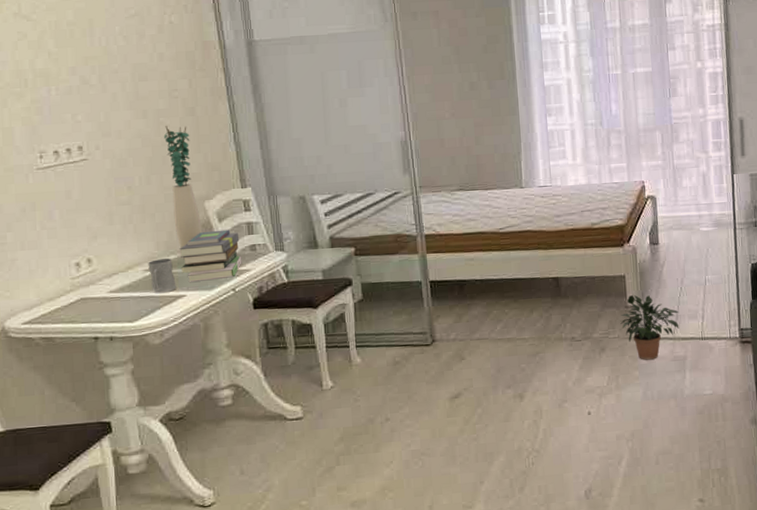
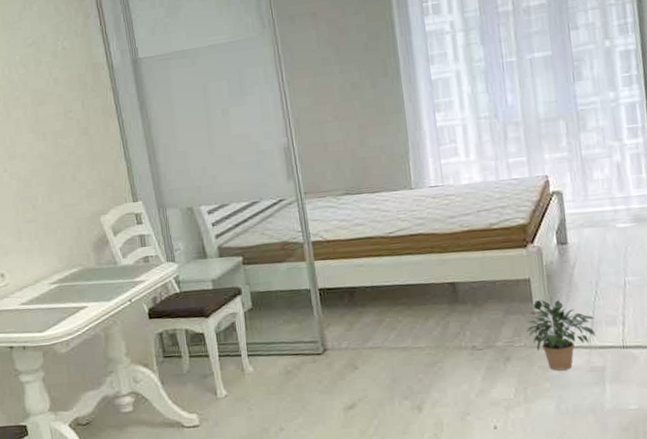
mug: present [148,258,176,294] -> none [53,272,79,306]
vase: present [163,126,203,260] -> none [61,145,100,273]
books: present [179,229,242,282] -> none [80,242,137,294]

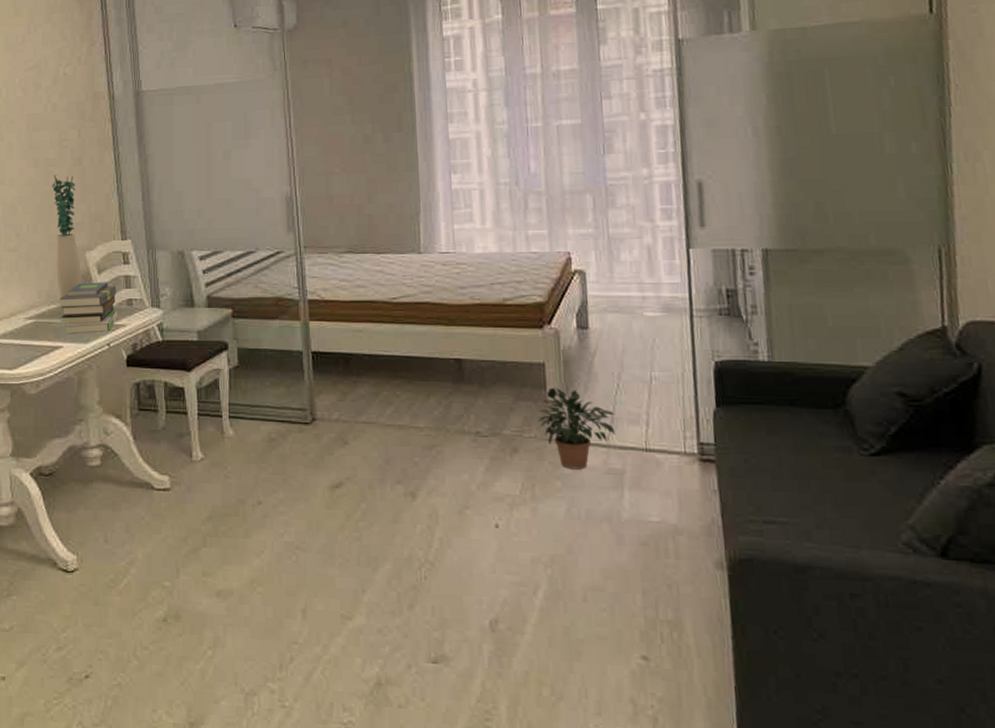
vase: none [61,145,100,273] -> present [51,175,82,310]
books: none [80,242,137,294] -> present [59,282,118,333]

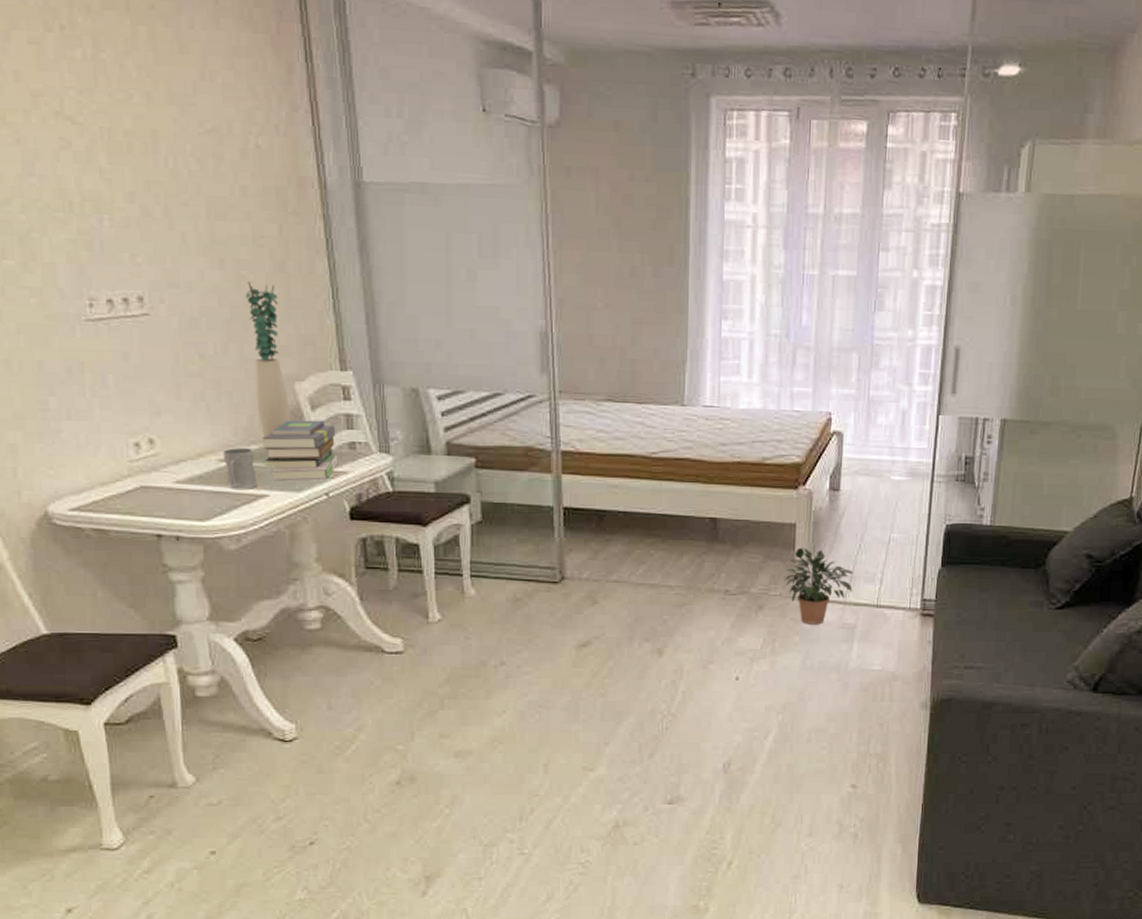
mug: none [30,308,54,343] -> present [223,448,258,490]

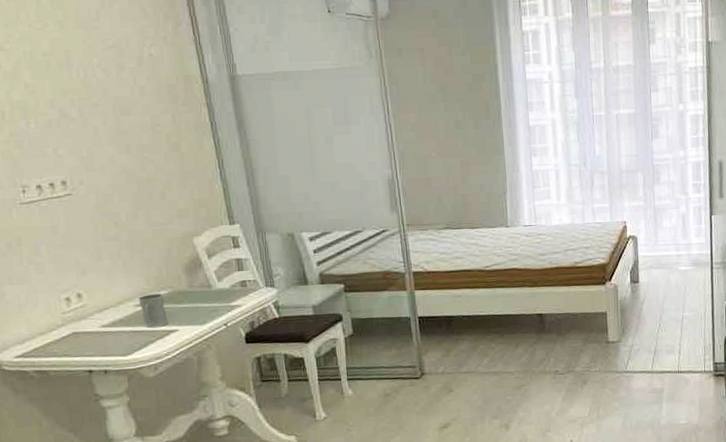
vase: present [245,282,291,452] -> none [148,161,192,295]
books: present [262,420,338,480] -> none [169,265,233,317]
potted plant: present [784,547,855,625] -> none [601,330,657,392]

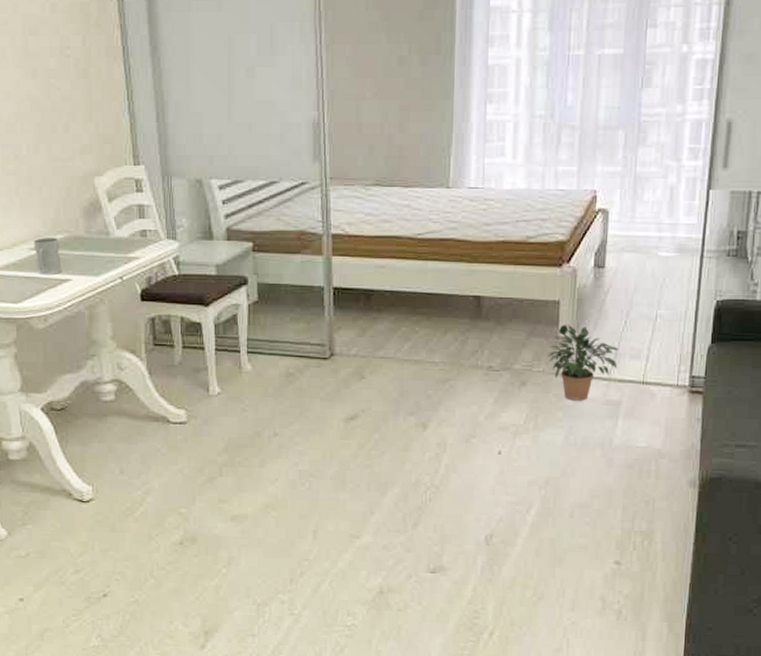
potted plant: none [601,330,657,392] -> present [547,324,620,401]

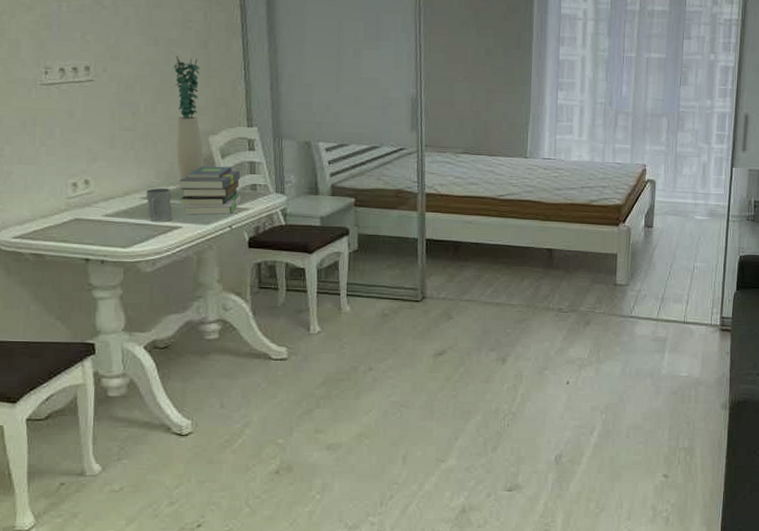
vase: none [53,89,91,241] -> present [173,56,205,192]
books: none [66,211,131,266] -> present [179,166,241,215]
potted plant: present [547,324,620,401] -> none [607,273,665,338]

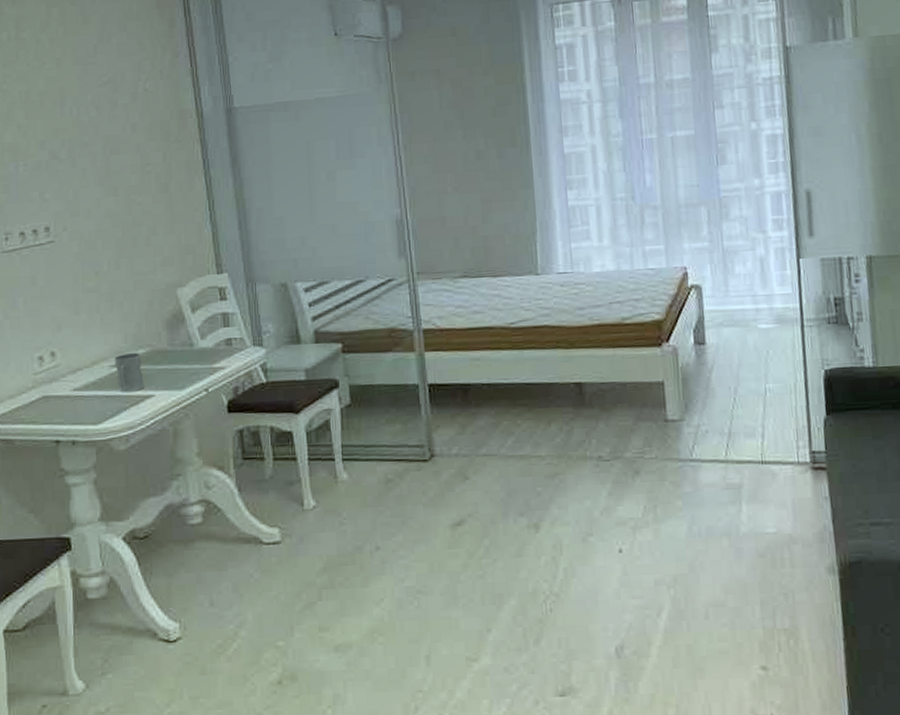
vase: present [173,56,205,192] -> none [134,204,174,355]
books: present [179,166,241,215] -> none [148,321,216,380]

